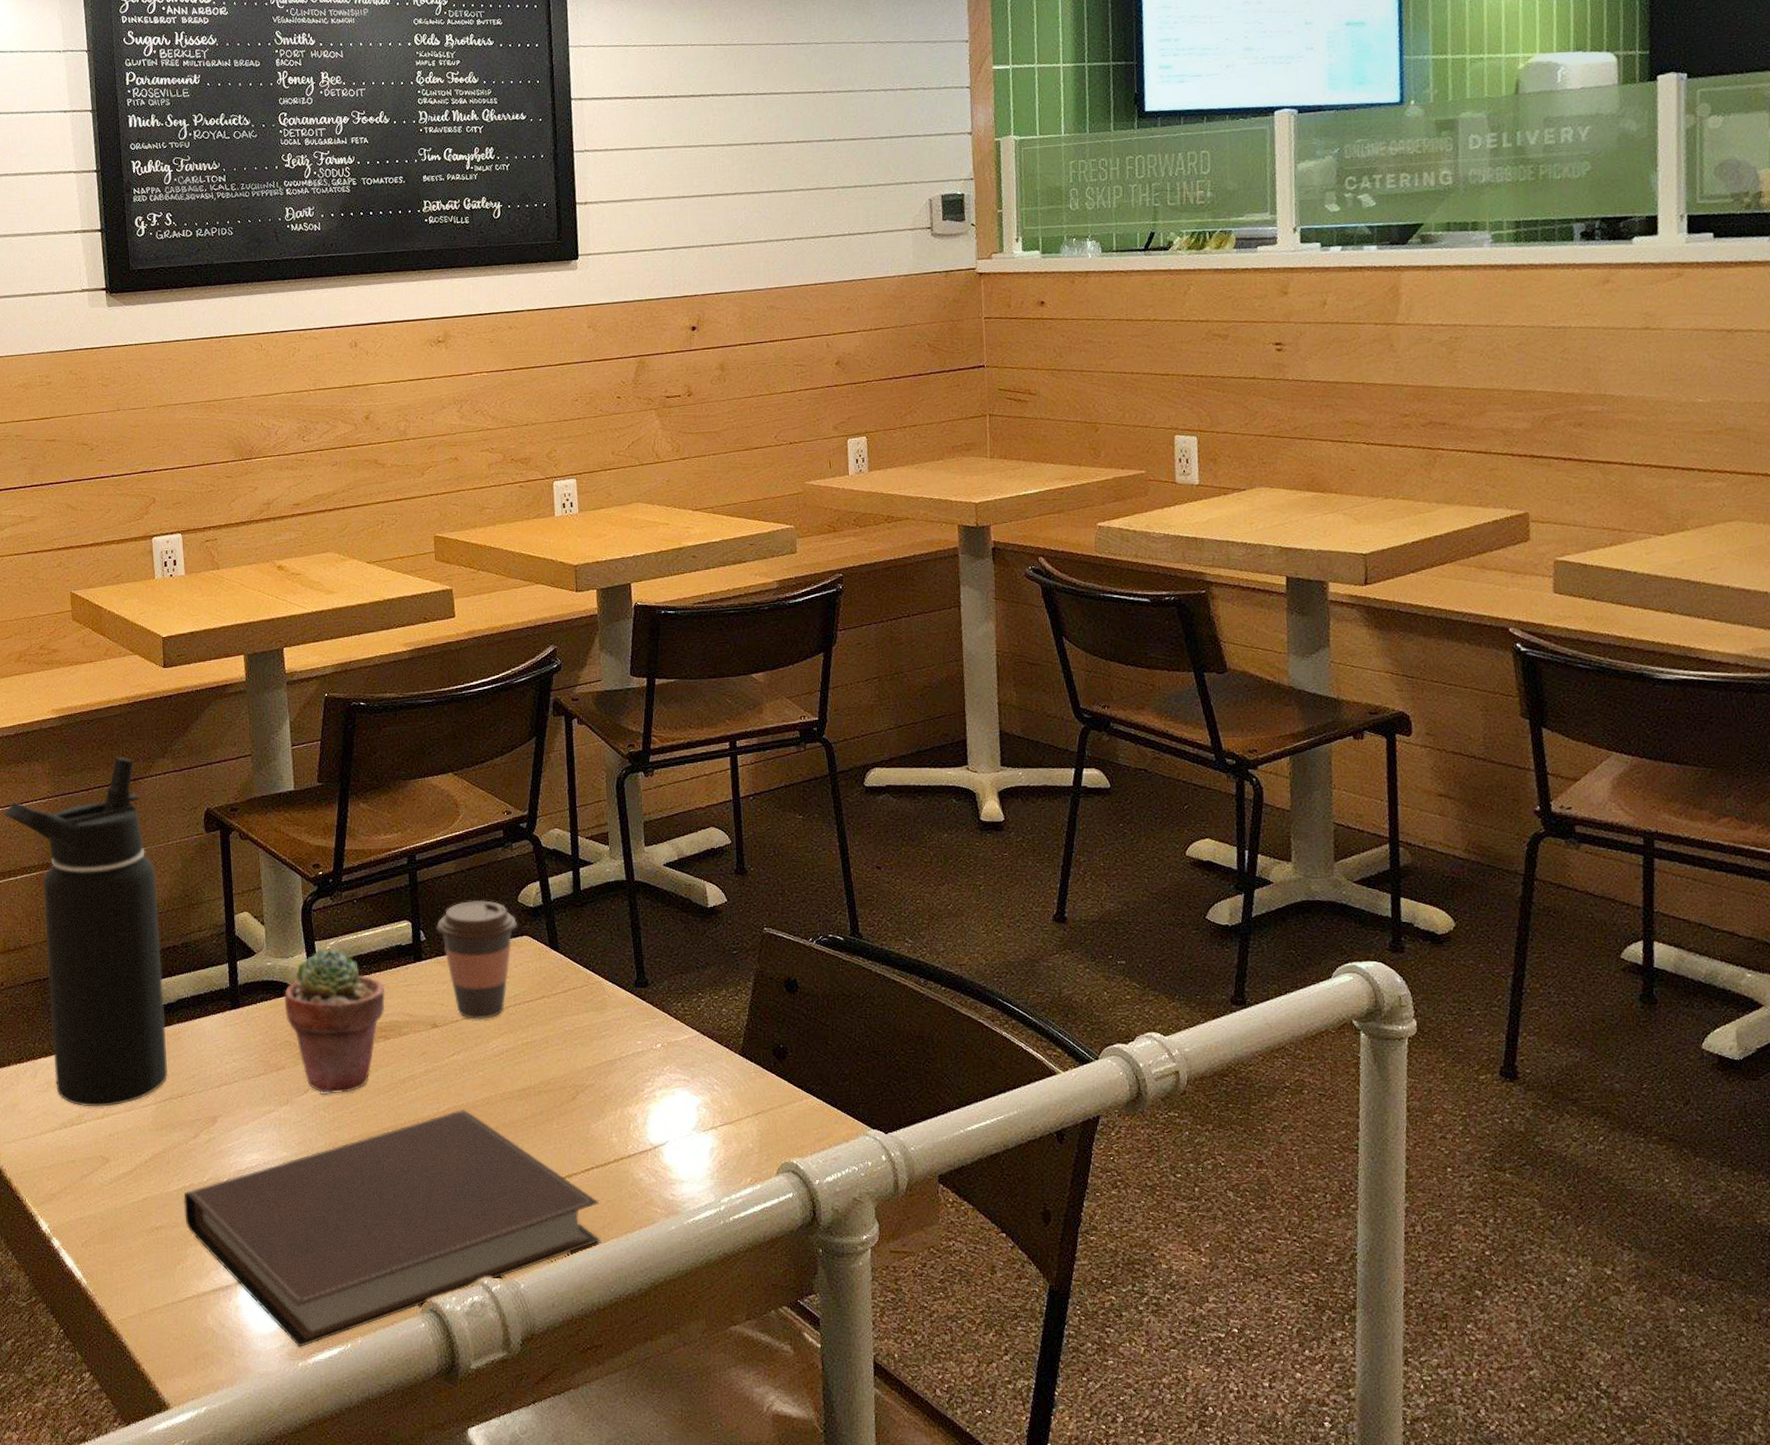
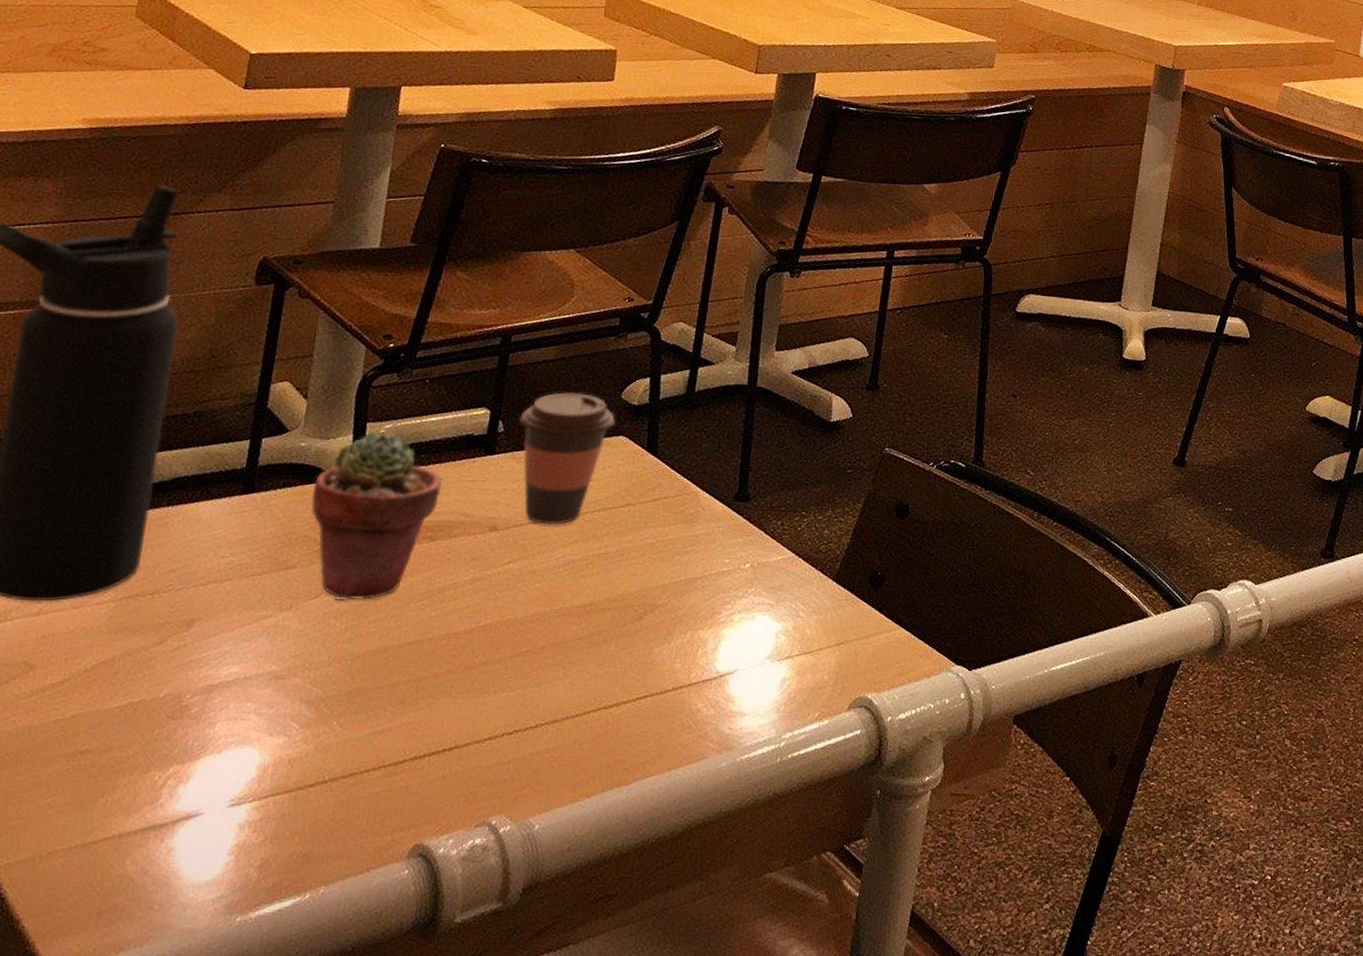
notebook: present [183,1110,601,1348] -> none [123,625,645,900]

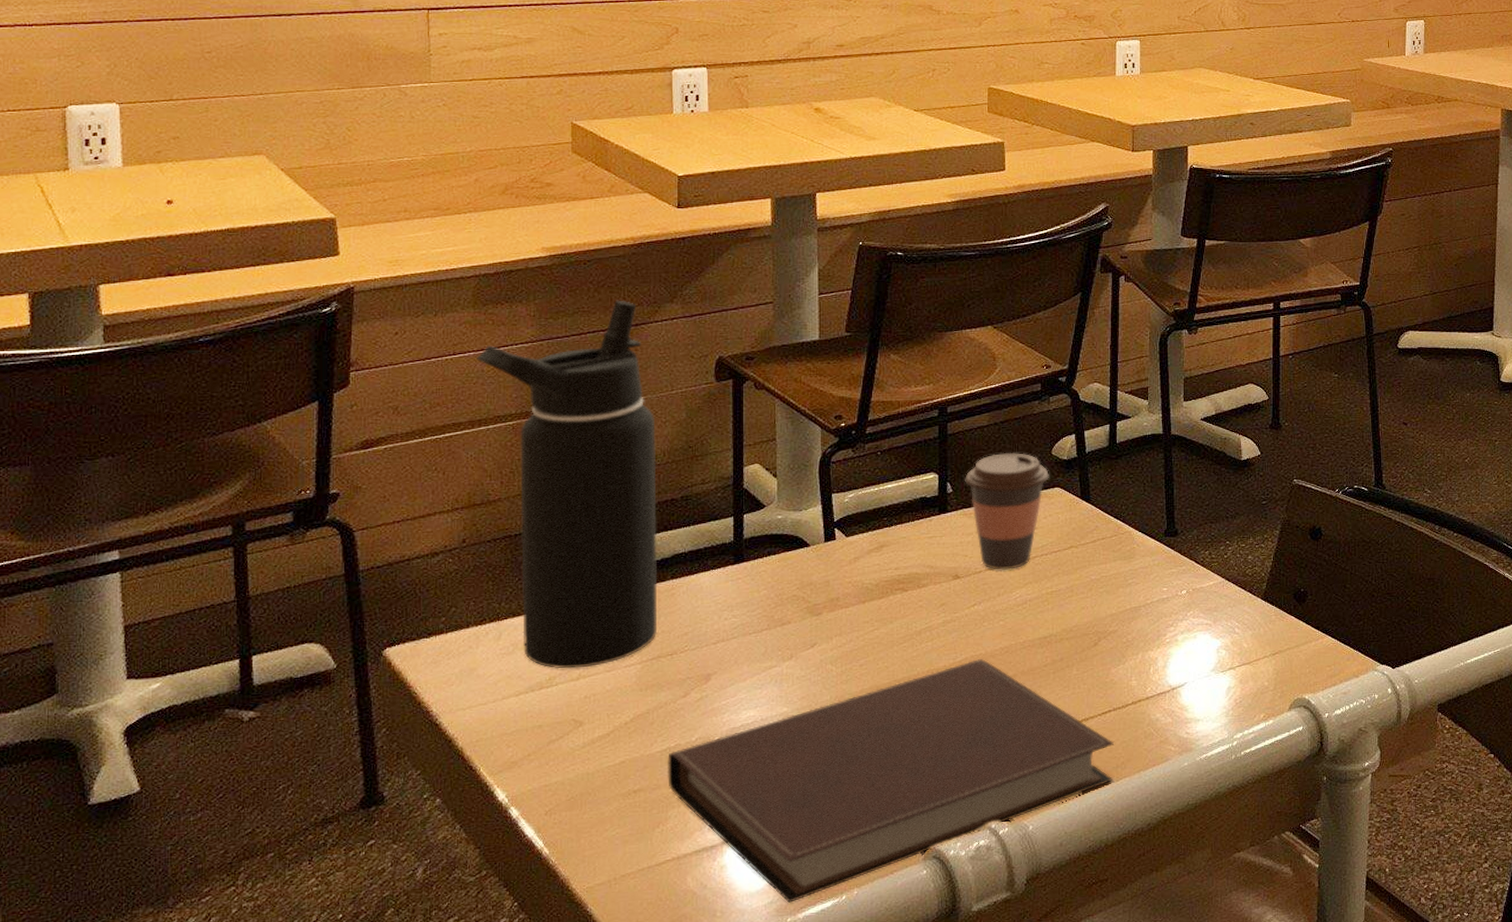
notebook: none [123,625,645,900] -> present [668,659,1114,904]
potted succulent: present [311,431,442,602] -> none [794,501,905,649]

